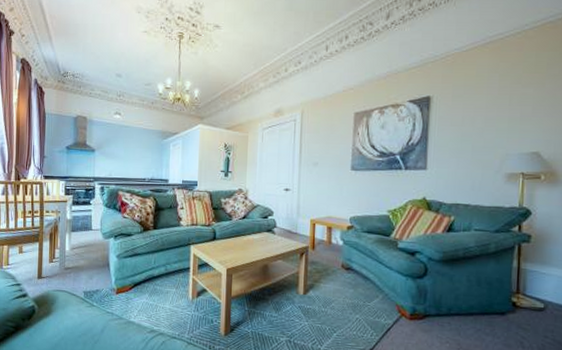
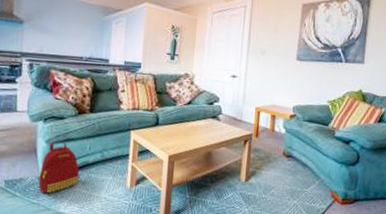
backpack: none [111,254,146,304] -> present [38,139,80,194]

